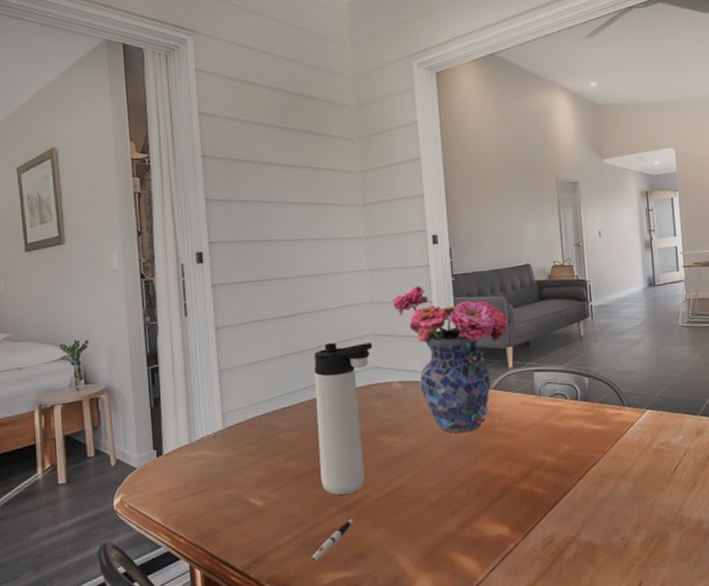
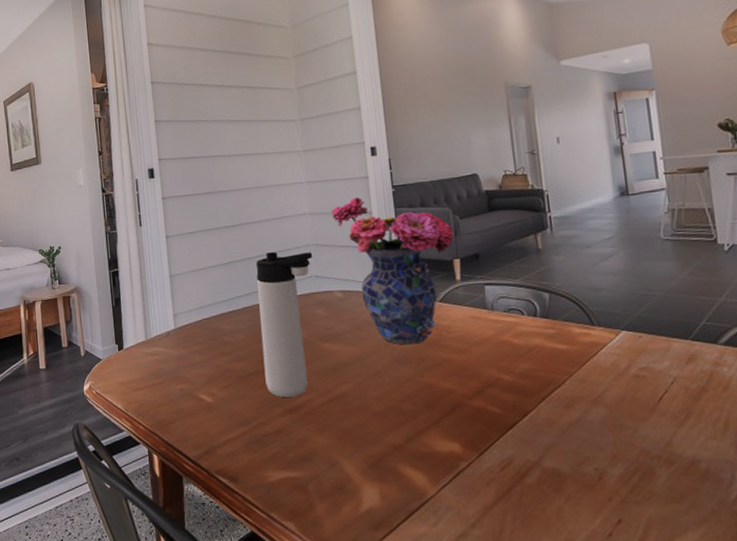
pen: present [311,518,353,562] -> none [257,421,298,459]

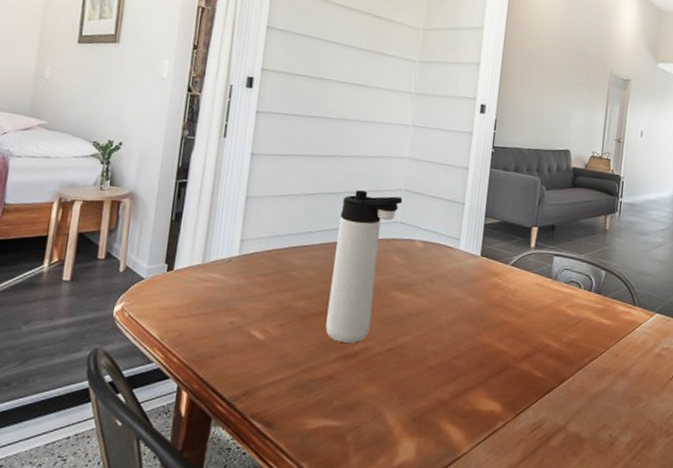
flower arrangement: present [331,197,454,345] -> none [429,150,538,304]

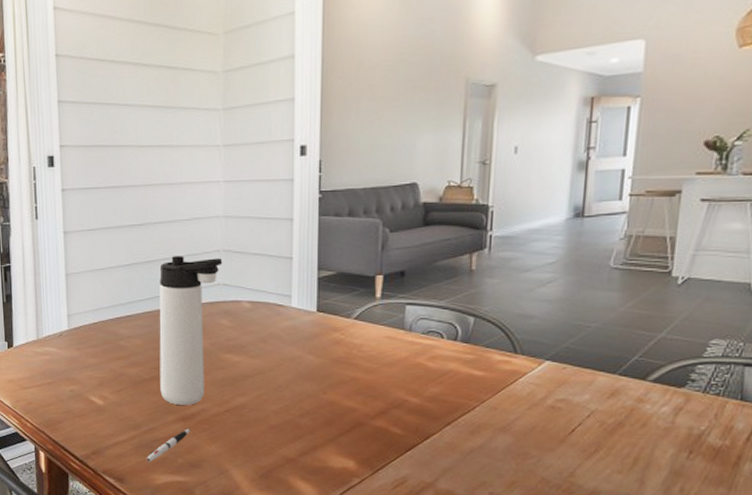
pen: none [300,368,350,405] -> present [146,429,190,462]

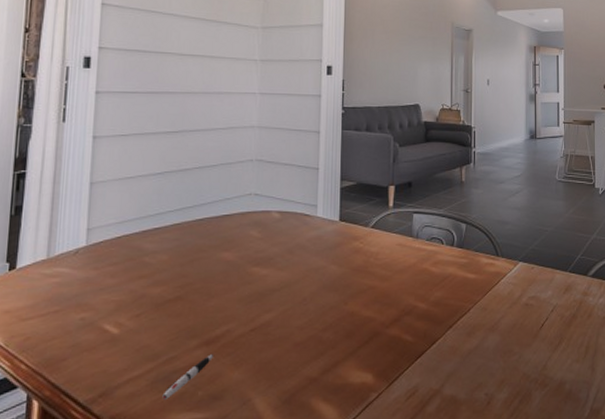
thermos bottle: present [159,256,223,405] -> none [184,165,255,327]

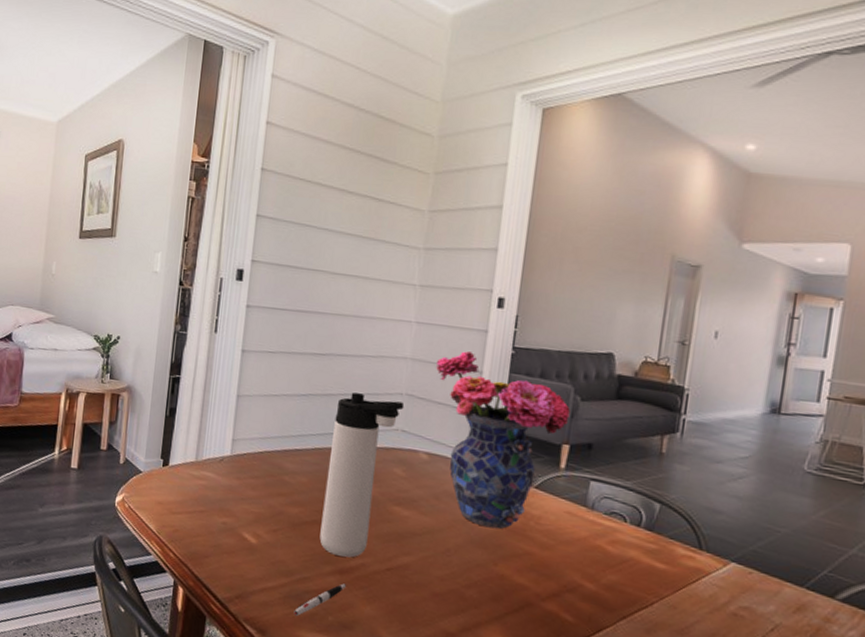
thermos bottle: none [184,165,255,327] -> present [319,392,405,558]
flower arrangement: none [279,115,392,271] -> present [435,351,570,529]

